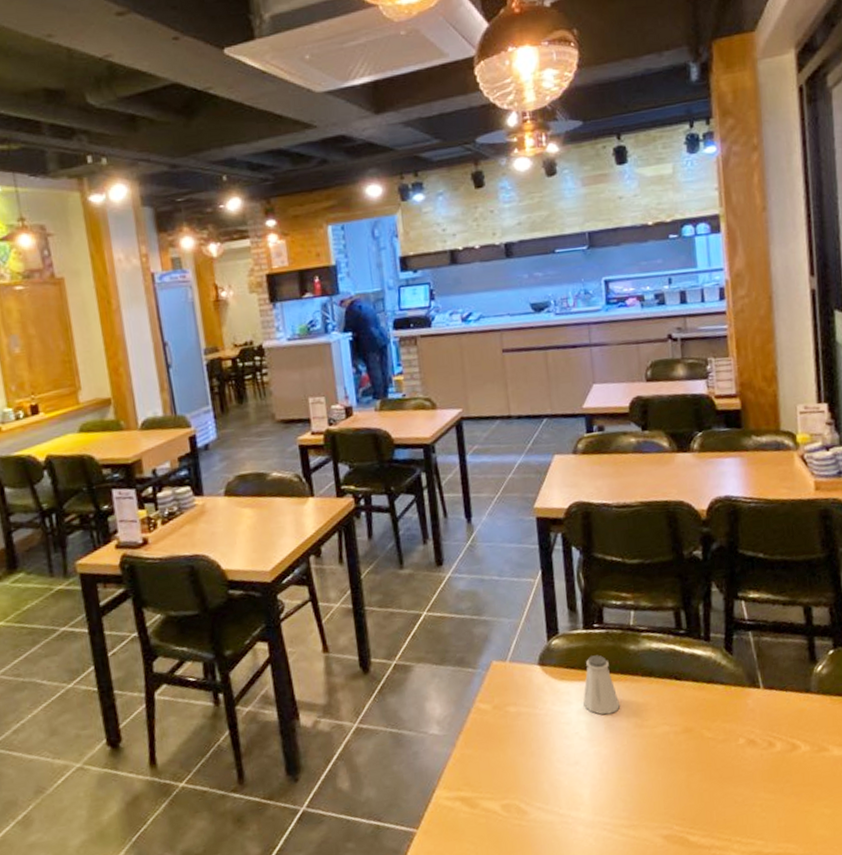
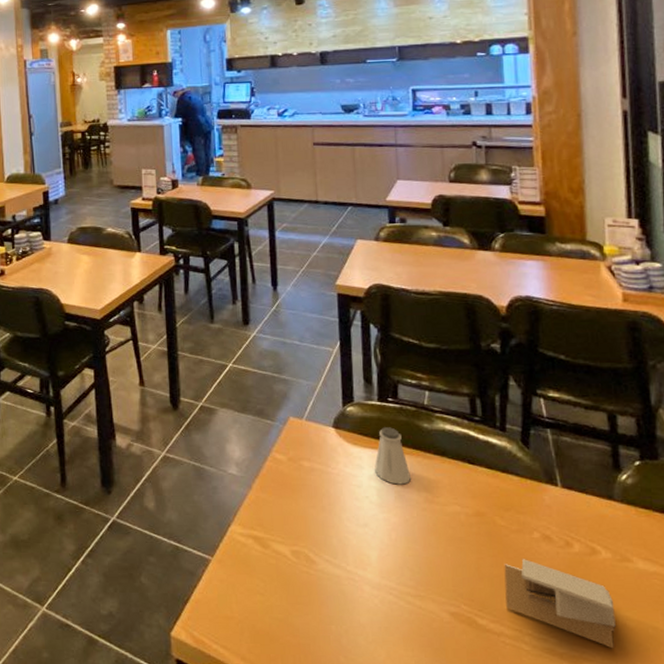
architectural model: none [712,767,815,839] -> present [504,559,616,649]

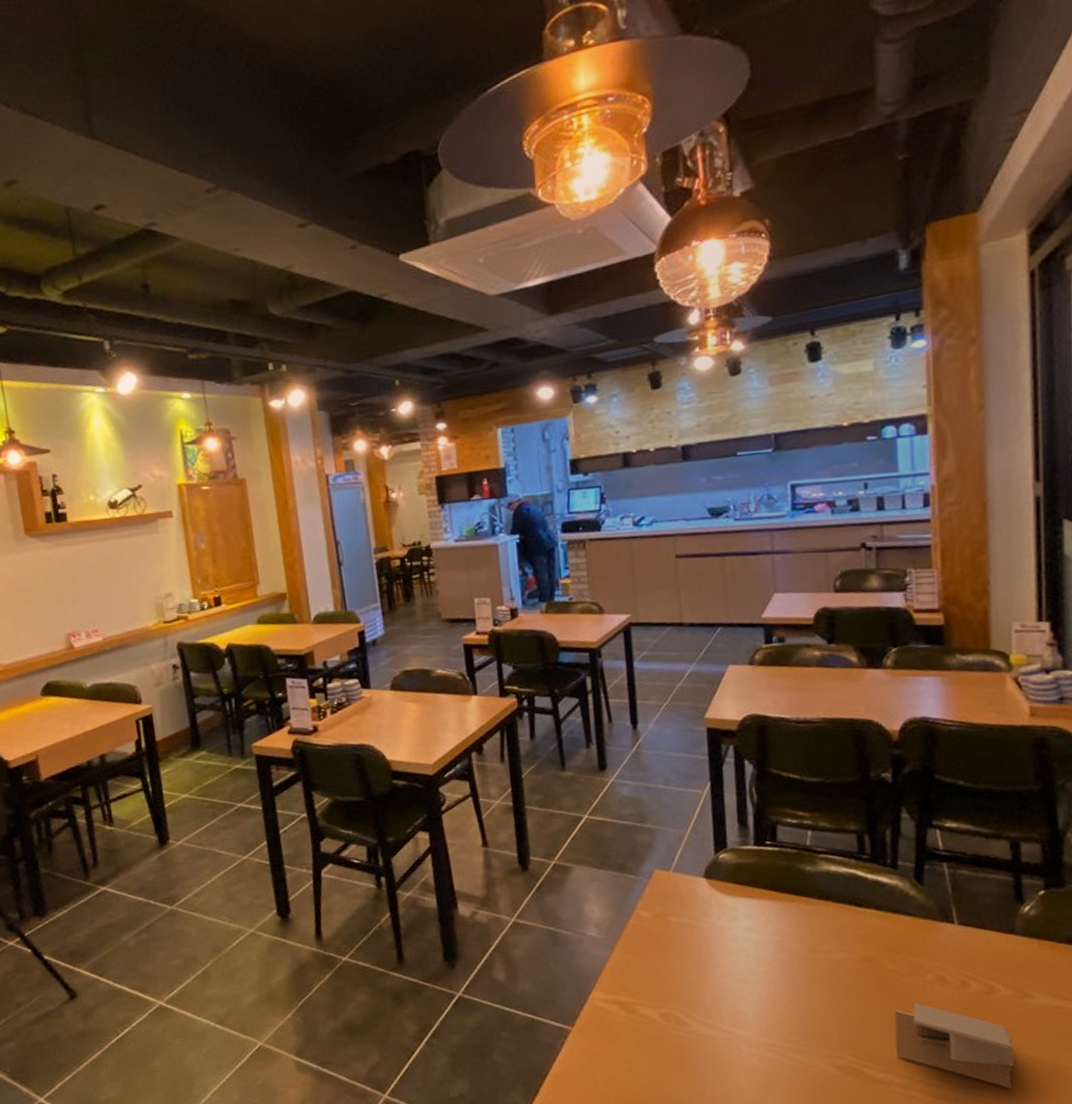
saltshaker: present [375,427,412,485] -> none [751,873,793,935]

